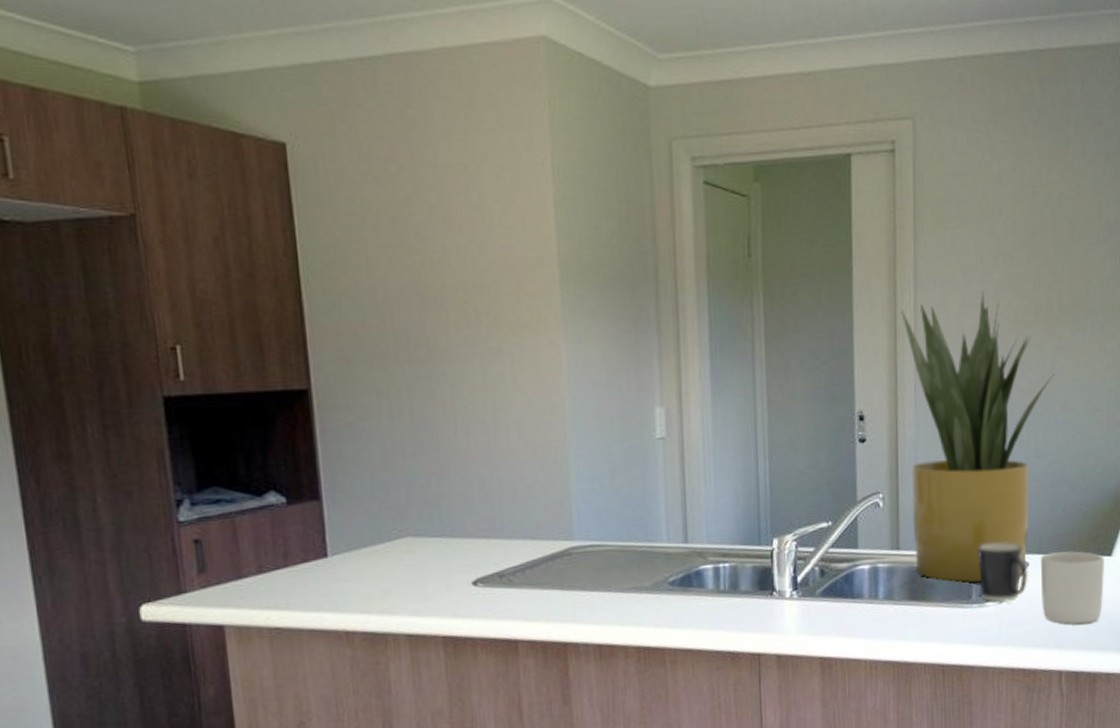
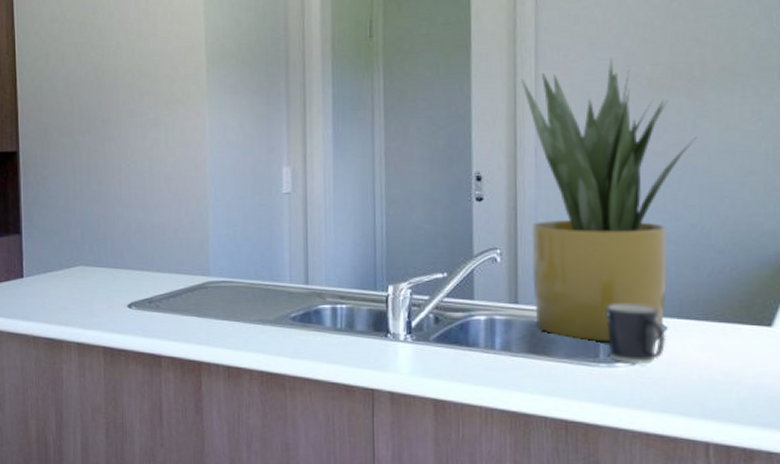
mug: present [1040,551,1104,624] -> none [681,318,763,396]

